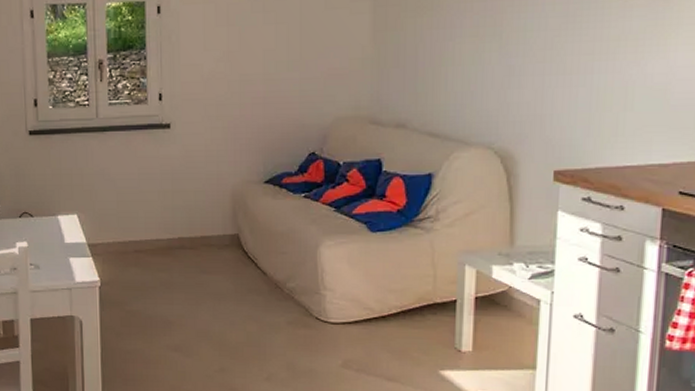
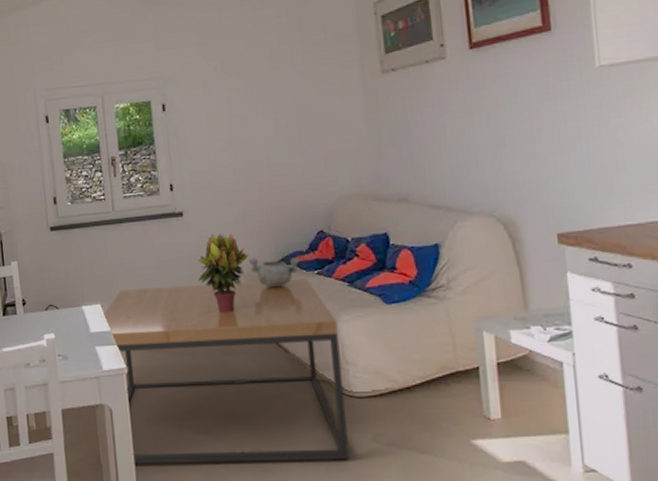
coffee table: none [66,200,319,383] -> present [96,277,350,464]
potted plant: none [180,148,235,232] -> present [197,233,249,314]
decorative bowl: none [234,176,288,208] -> present [248,257,301,288]

